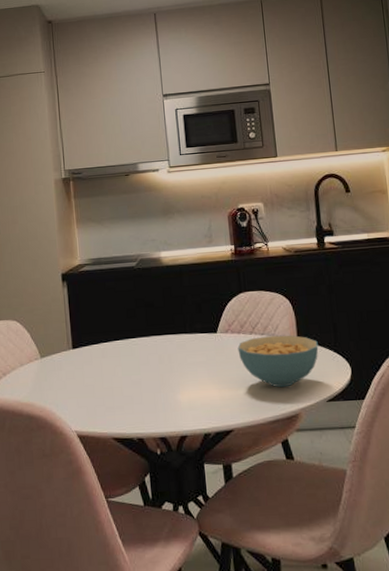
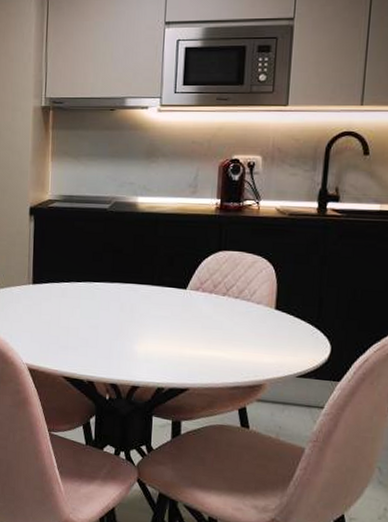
cereal bowl: present [237,335,319,388] -> none [206,299,298,356]

